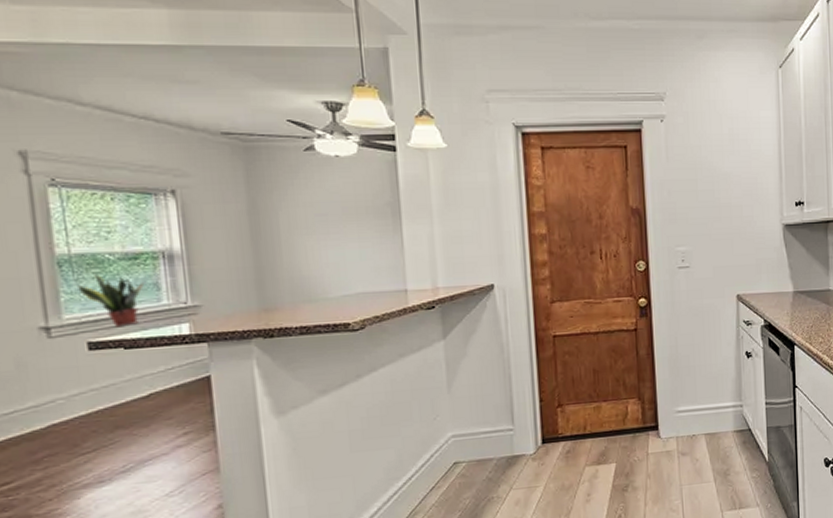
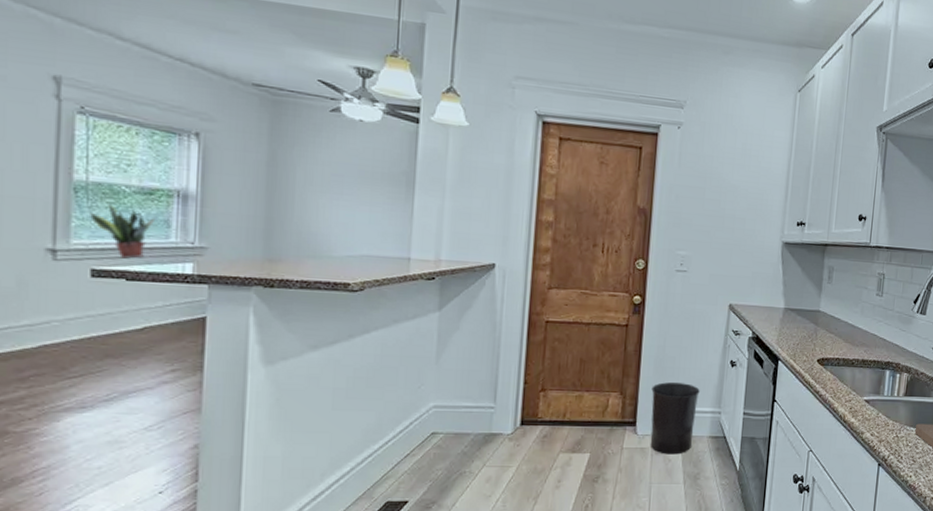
waste bin: none [669,380,718,455] -> present [650,382,700,455]

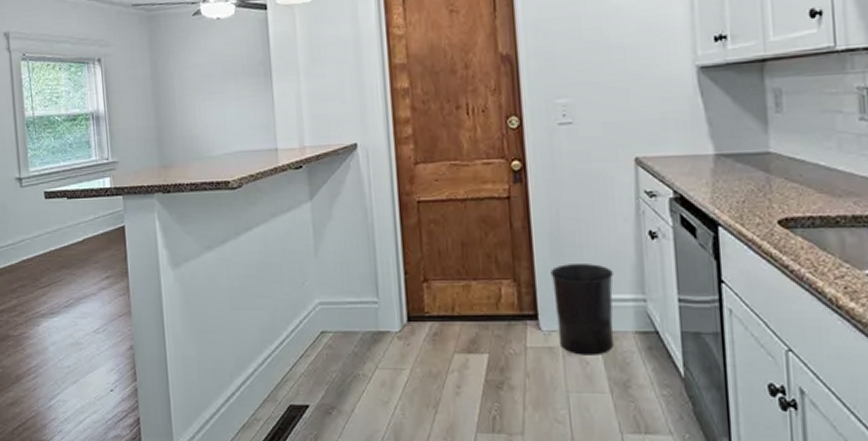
potted plant: present [90,205,156,259] -> none [38,134,81,180]

